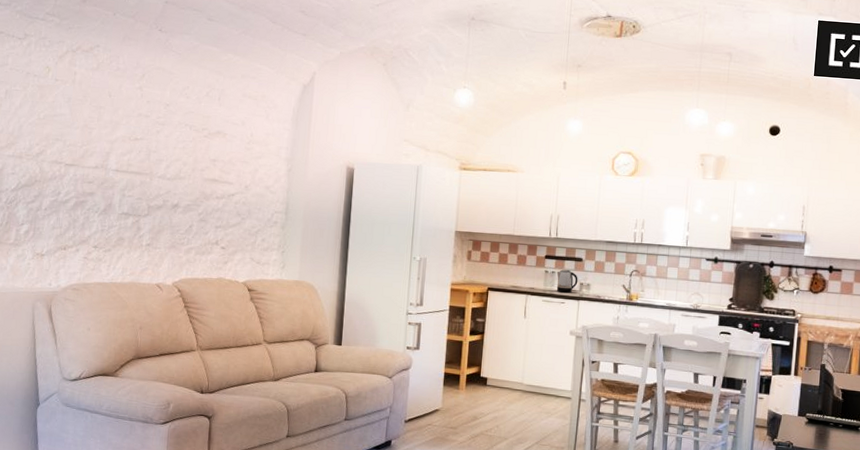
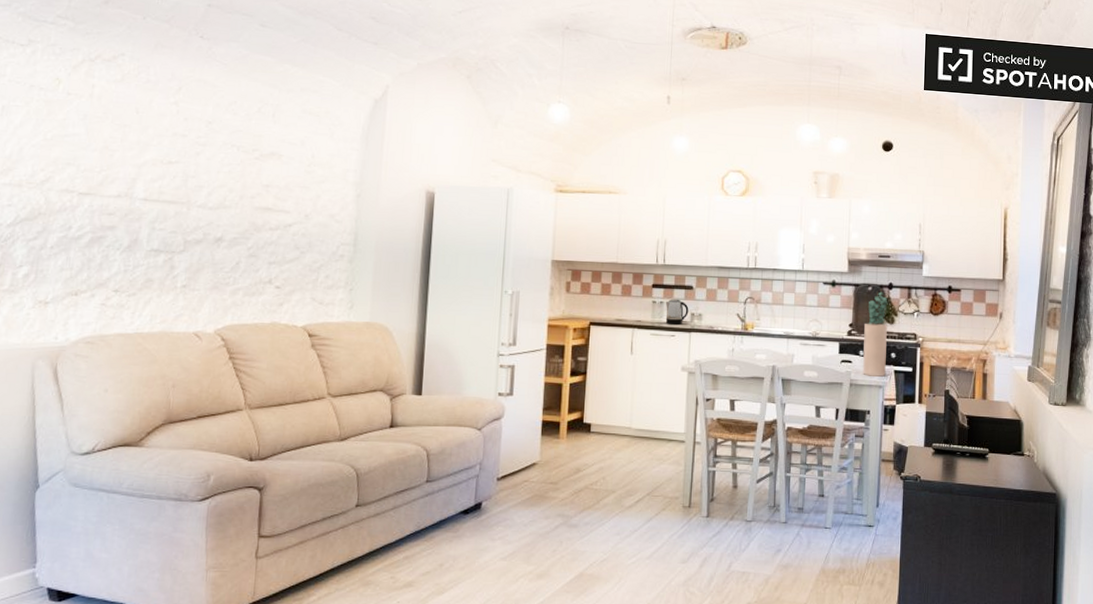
vase: none [741,266,769,349] -> present [863,288,888,377]

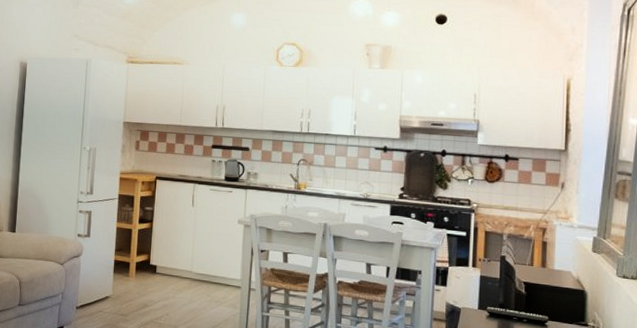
vase: present [863,288,888,377] -> none [414,155,441,239]

